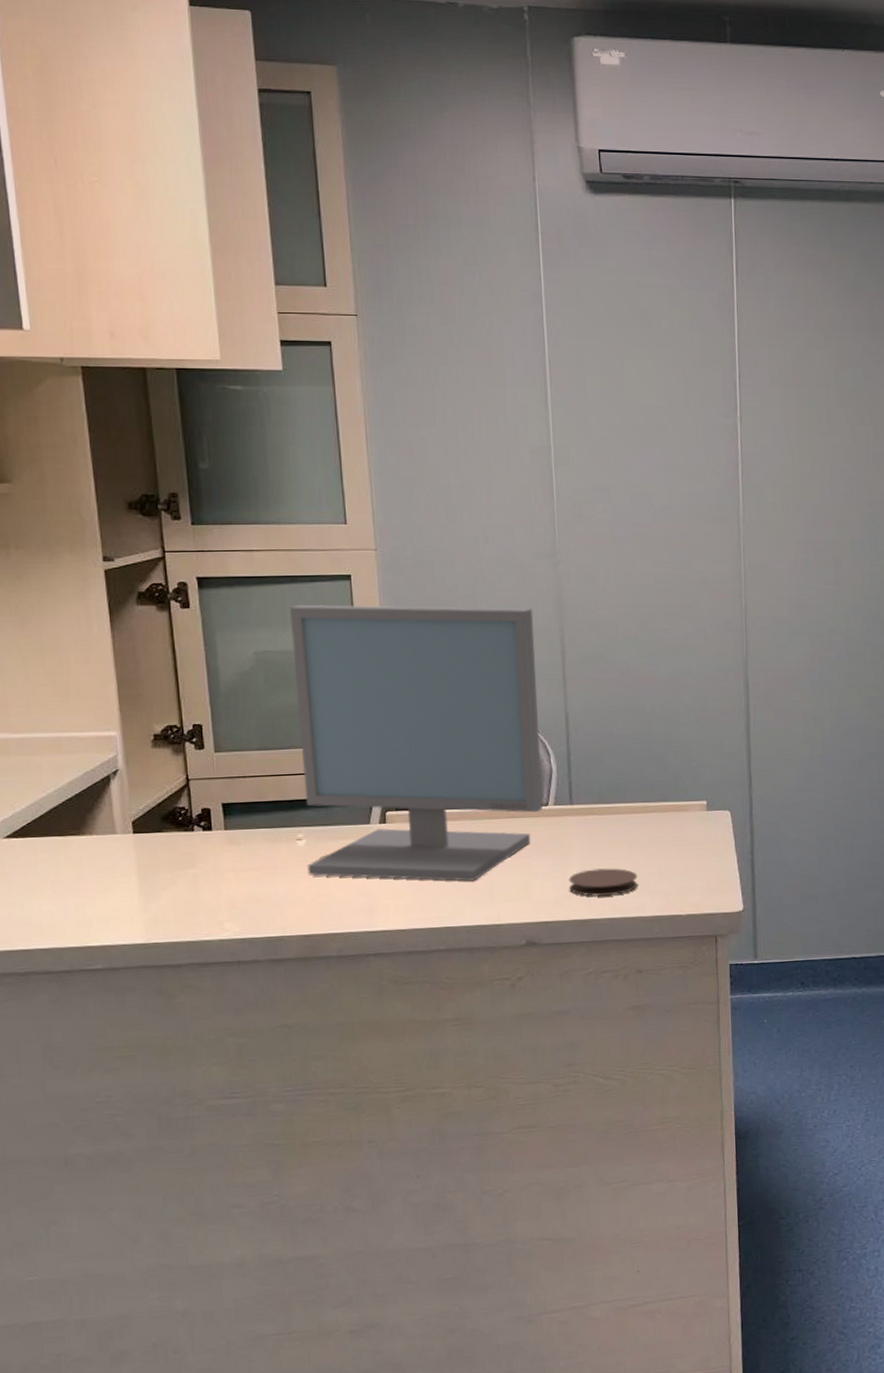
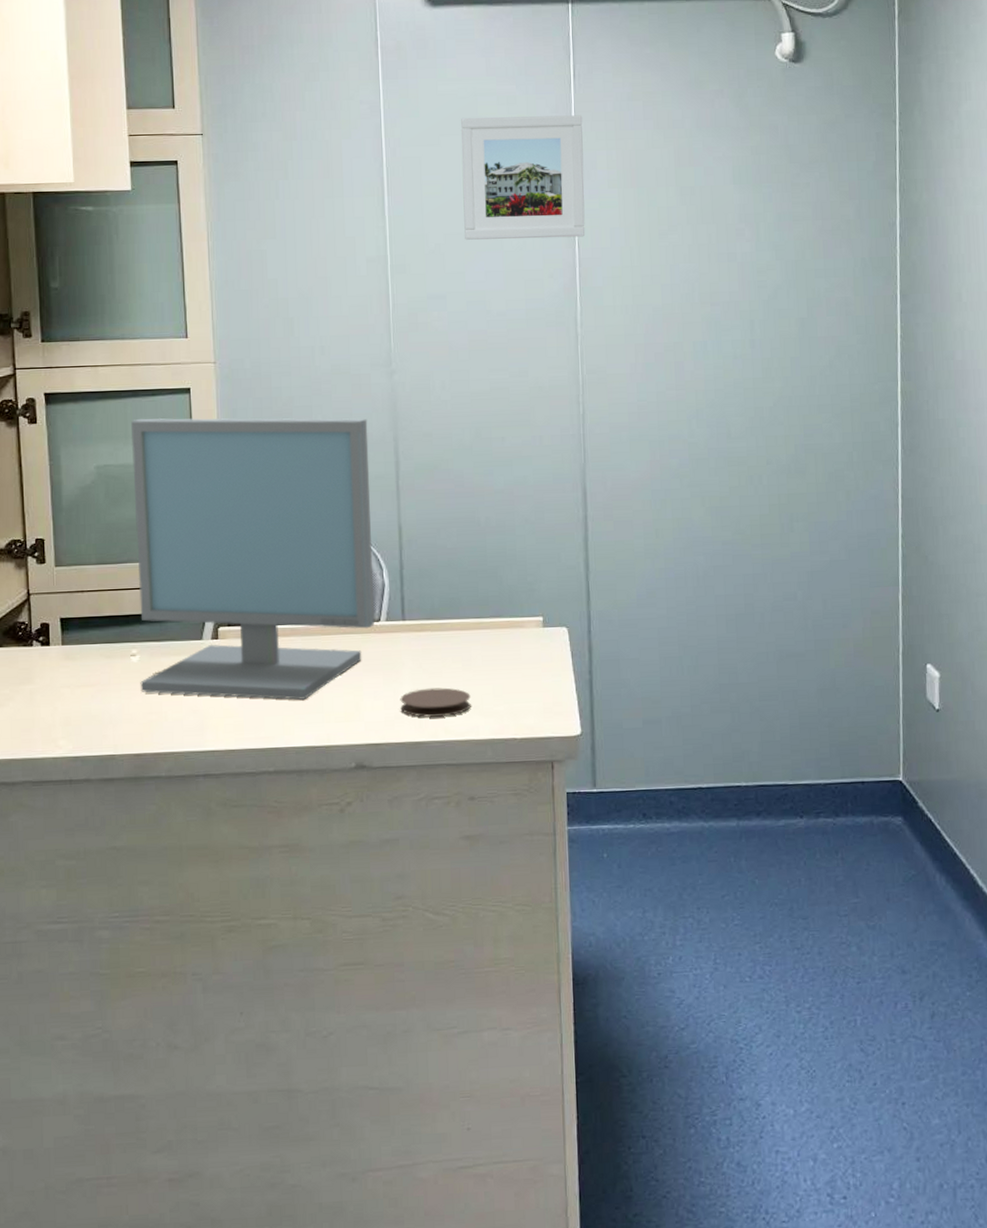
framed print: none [624,309,748,434] -> present [461,115,586,240]

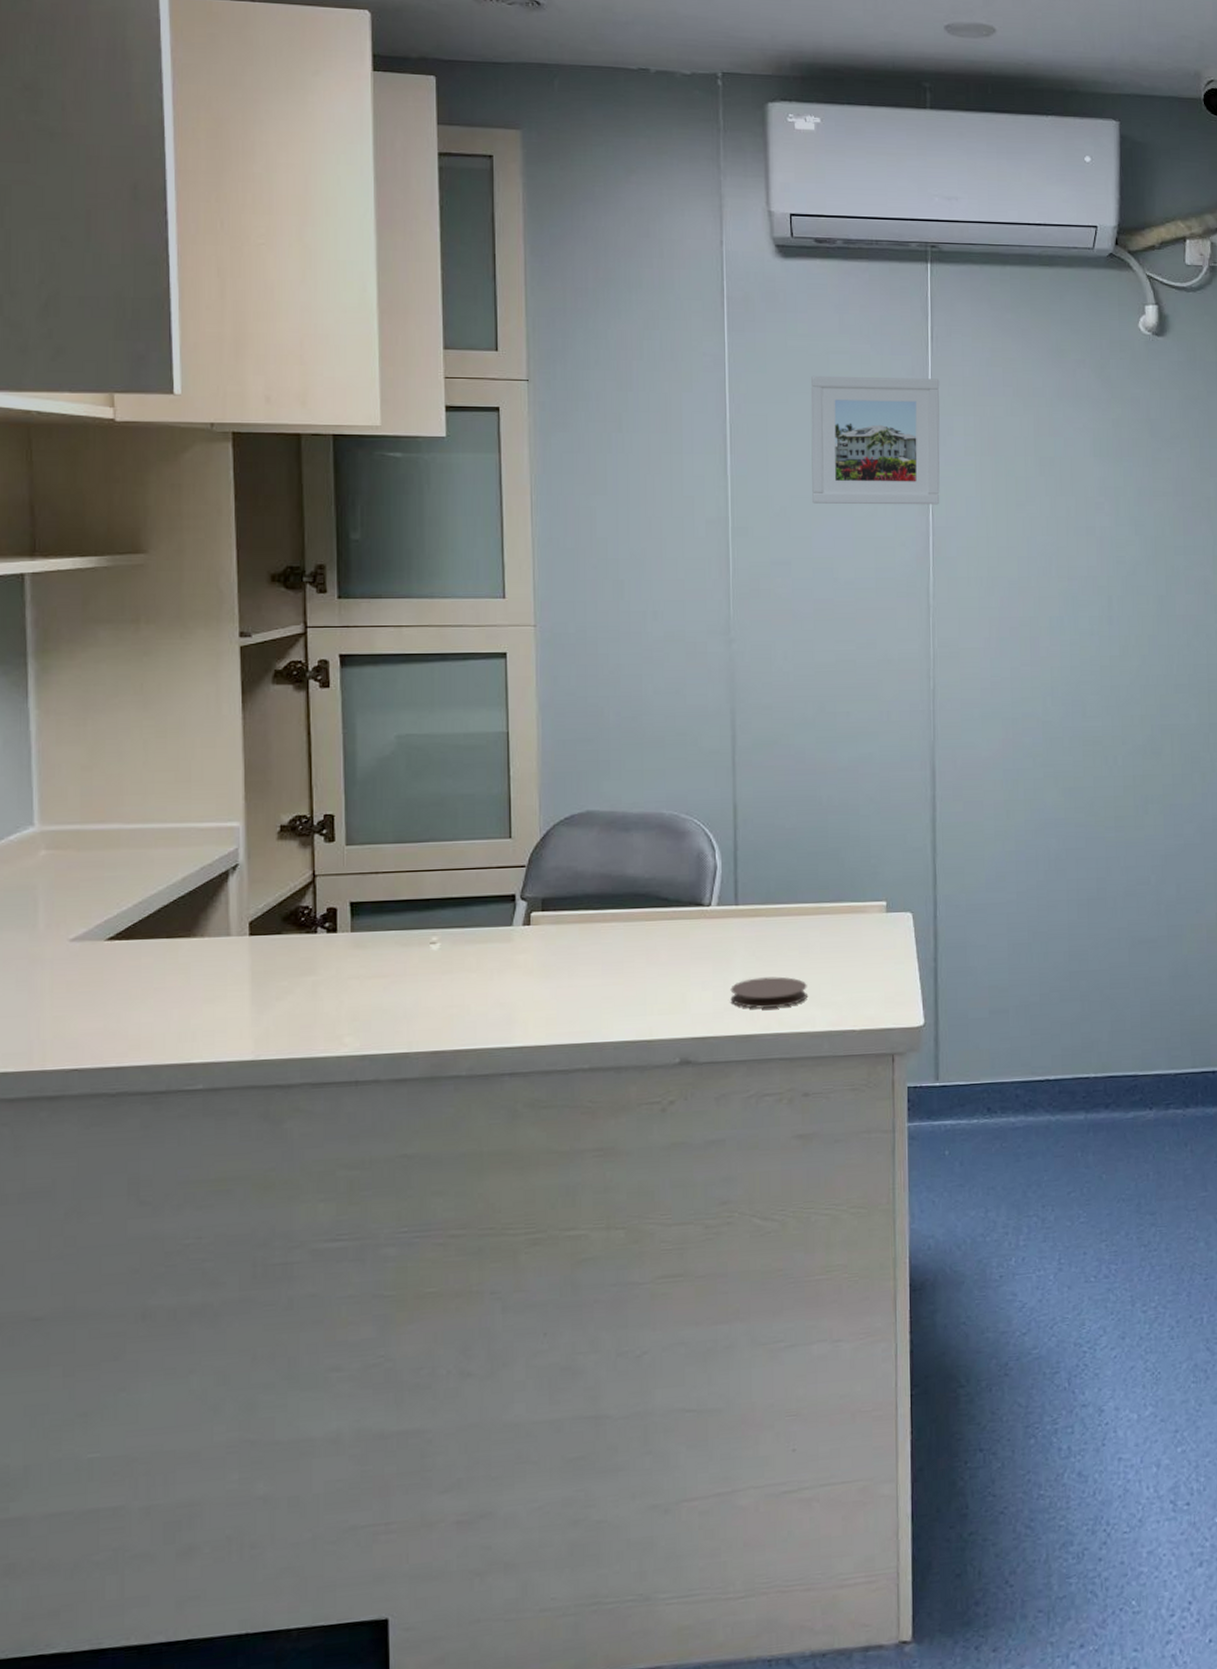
computer monitor: present [131,417,374,700] -> none [437,684,704,991]

